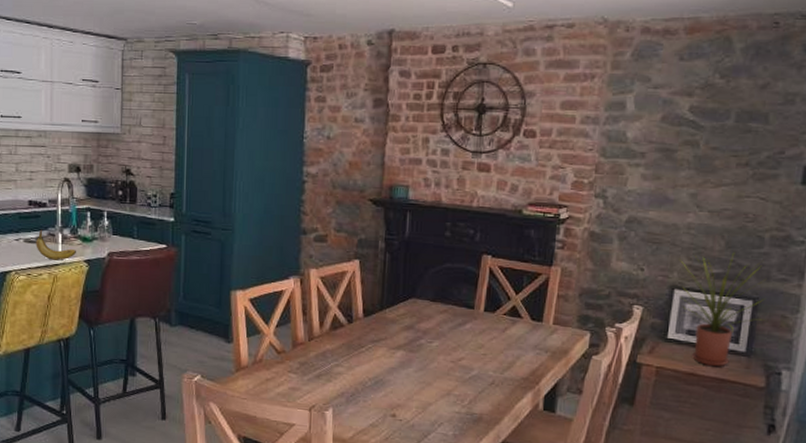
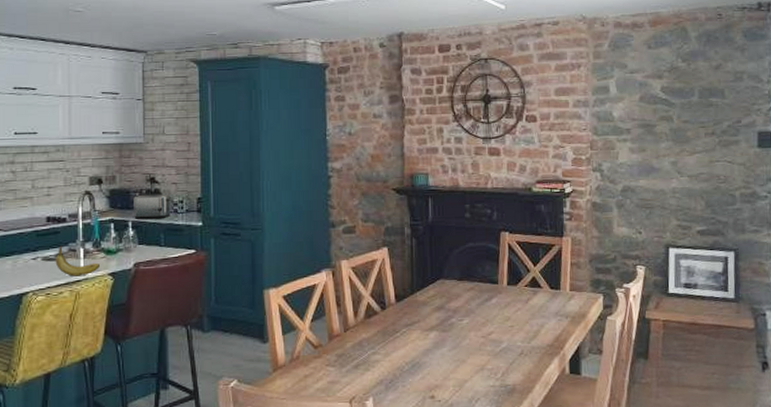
toaster: none [109,185,146,211] -> present [134,193,172,219]
house plant: present [674,253,765,367] -> none [669,211,744,315]

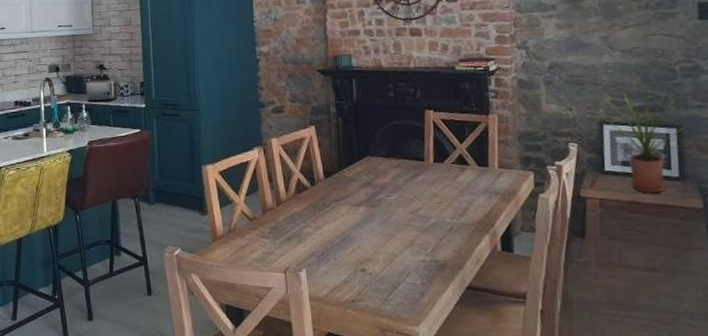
fruit: present [55,245,100,277] -> none [23,126,59,153]
house plant: none [669,211,744,315] -> present [602,86,689,194]

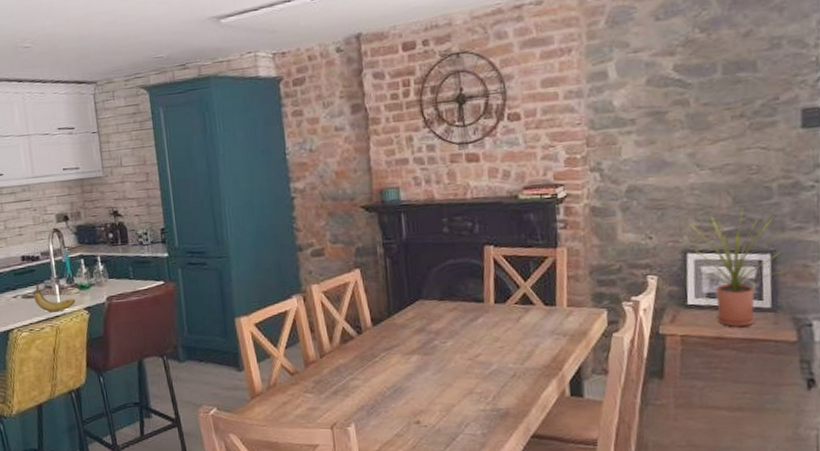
fruit: none [23,126,59,153] -> present [33,283,75,313]
toaster: present [86,79,119,102] -> none [99,226,137,254]

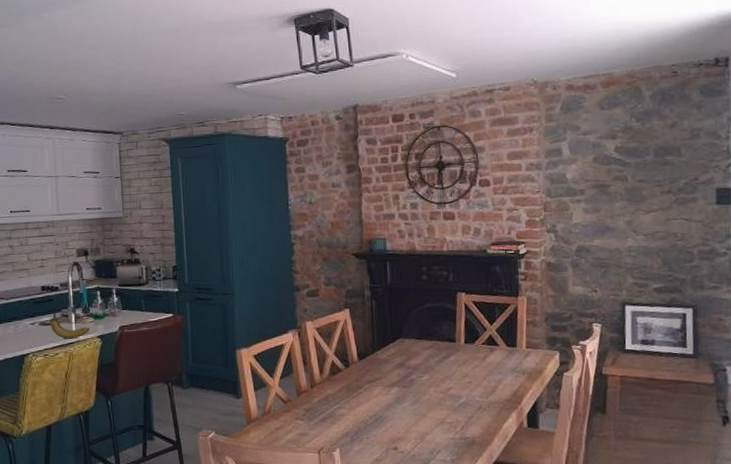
toaster: none [99,226,137,254] -> present [116,263,150,287]
house plant: present [687,207,784,328] -> none [625,268,703,371]

